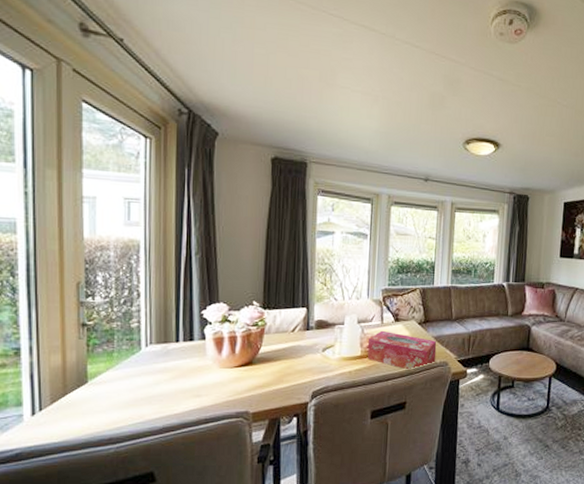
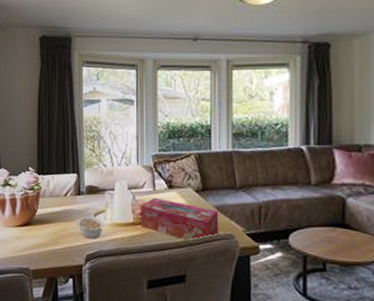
legume: none [304,352,333,375] -> present [77,217,104,239]

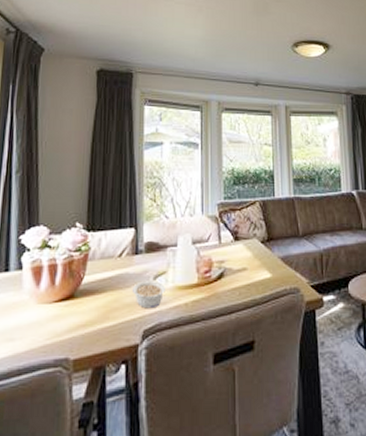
tissue box: present [139,197,219,242] -> none [205,251,285,301]

